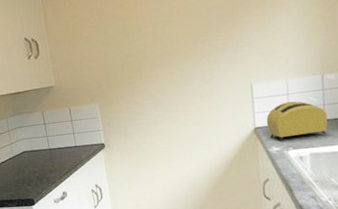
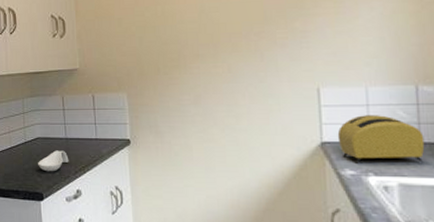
spoon rest: none [26,160,54,180] -> present [38,150,69,172]

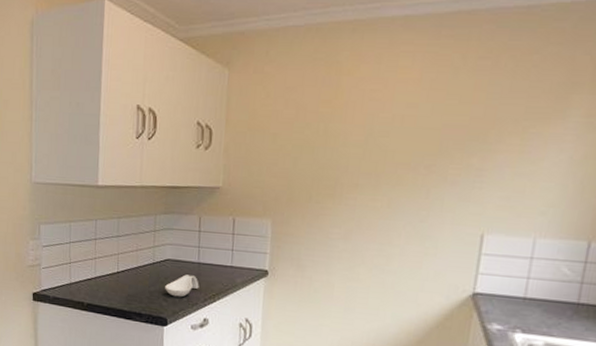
toaster: present [337,115,425,163] -> none [491,268,584,324]

